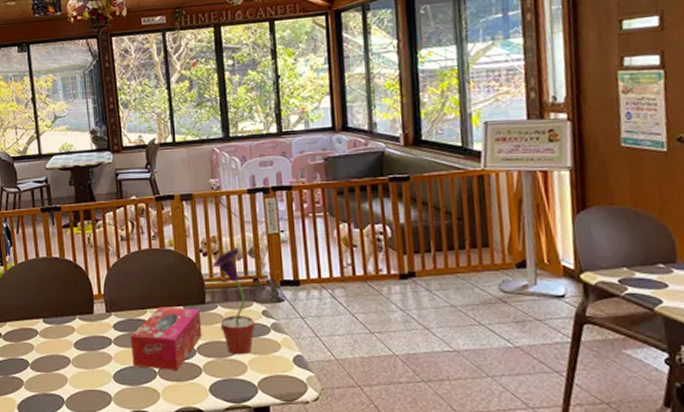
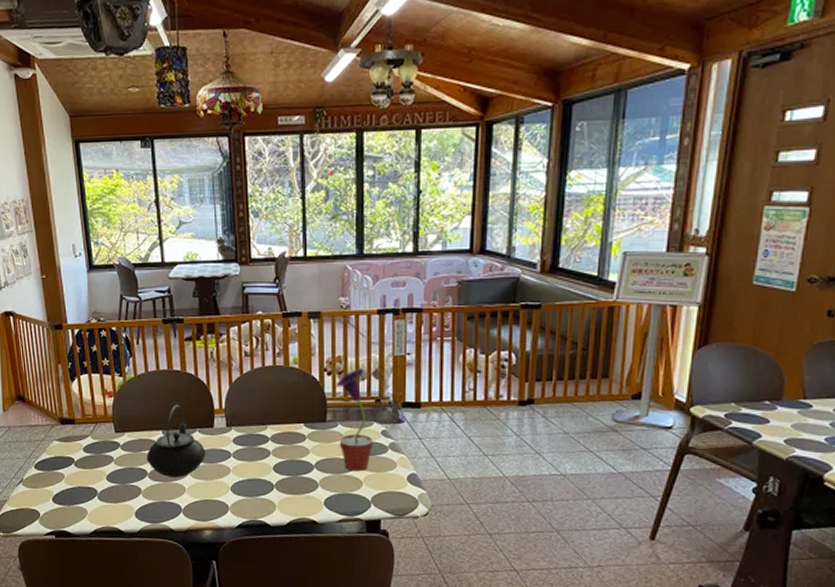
teapot: none [28,291,87,367] -> present [147,404,206,478]
tissue box: present [131,306,202,370] -> none [250,423,321,484]

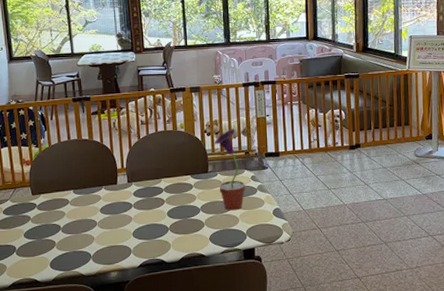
teapot: present [147,404,206,478] -> none [60,167,111,229]

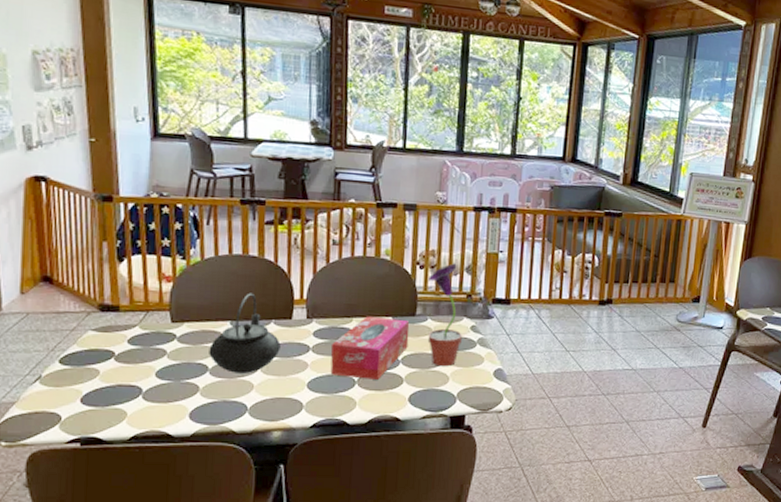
teapot: none [60,167,111,229] -> present [209,293,281,374]
tissue box: none [148,176,205,226] -> present [330,316,410,380]

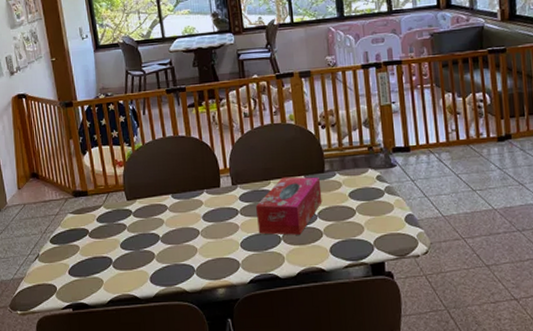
teapot: present [209,293,281,374] -> none [158,168,214,239]
potted flower: present [427,263,462,367] -> none [330,119,370,218]

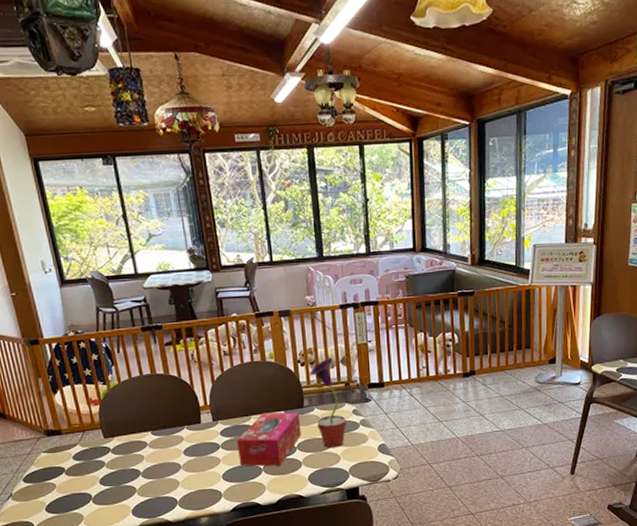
potted flower: none [330,119,370,218] -> present [309,357,347,448]

